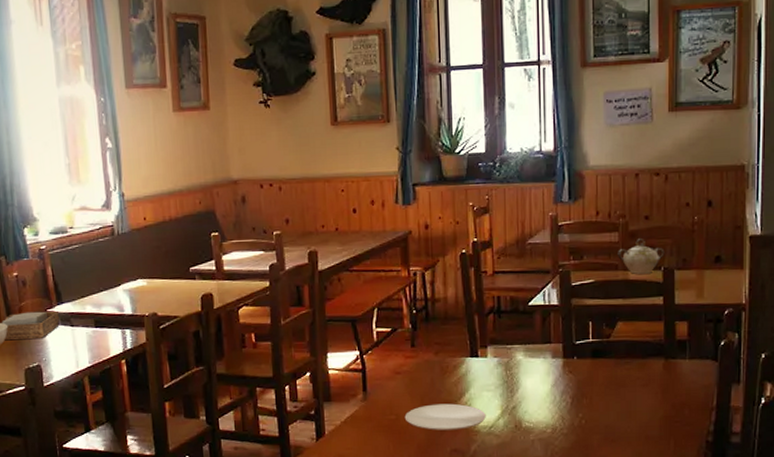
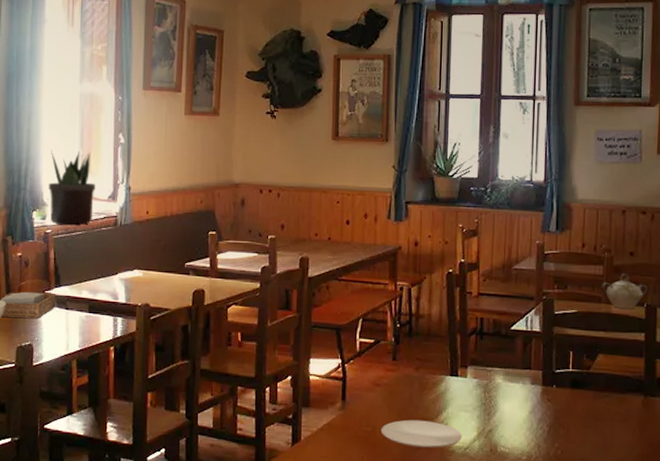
planter: none [35,160,87,239] -> present [49,151,96,225]

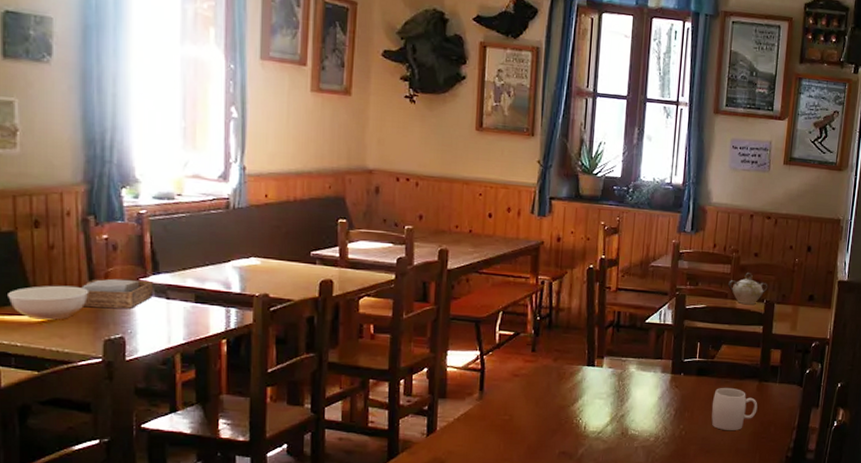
planter: present [49,151,96,225] -> none [142,120,202,206]
plate: present [380,419,462,448] -> none [518,407,596,434]
mug: none [590,402,645,452] -> present [711,387,758,431]

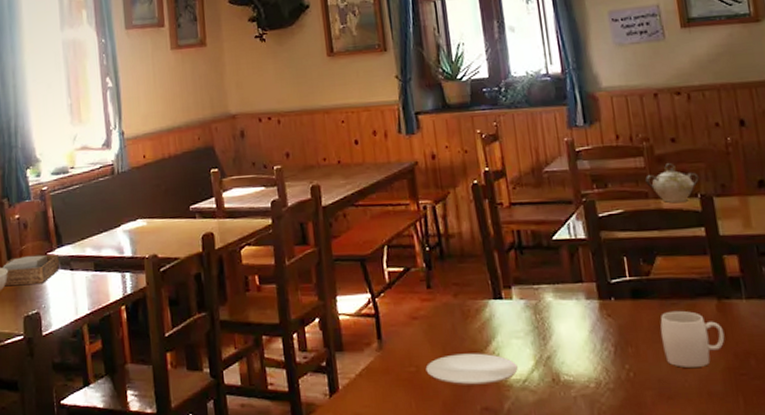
plate: none [518,407,596,434] -> present [425,353,518,385]

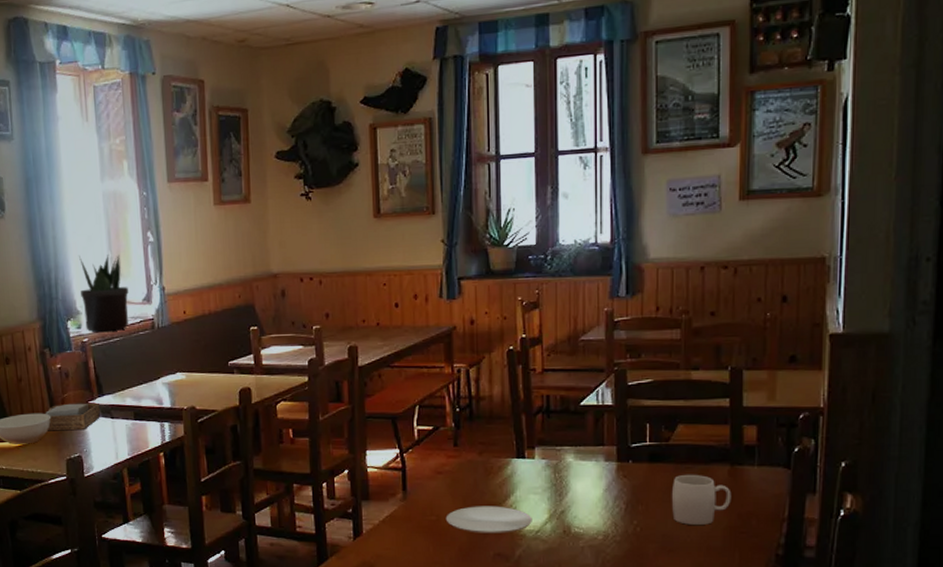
planter: none [39,100,88,180] -> present [79,254,129,332]
sugar bowl: present [645,163,699,203] -> none [679,336,732,375]

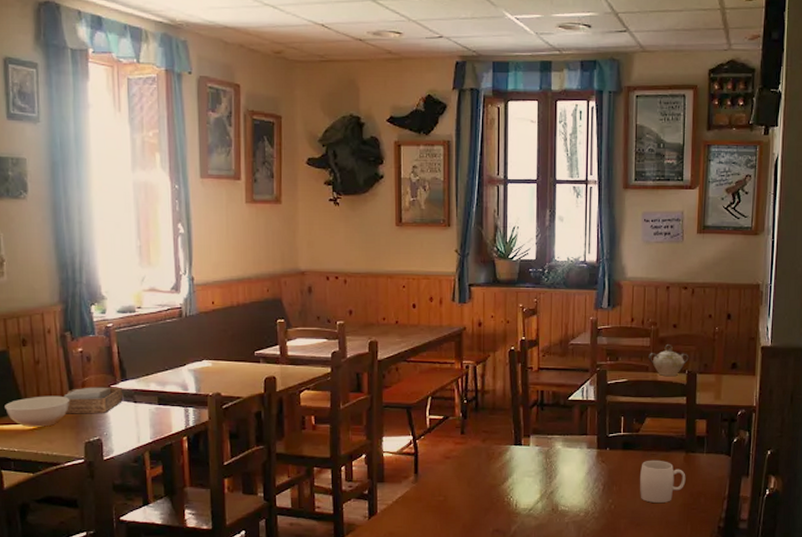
planter: present [79,254,129,332] -> none [106,243,157,317]
plate: present [445,506,532,533] -> none [452,487,526,512]
sugar bowl: none [679,336,732,375] -> present [649,345,689,377]

